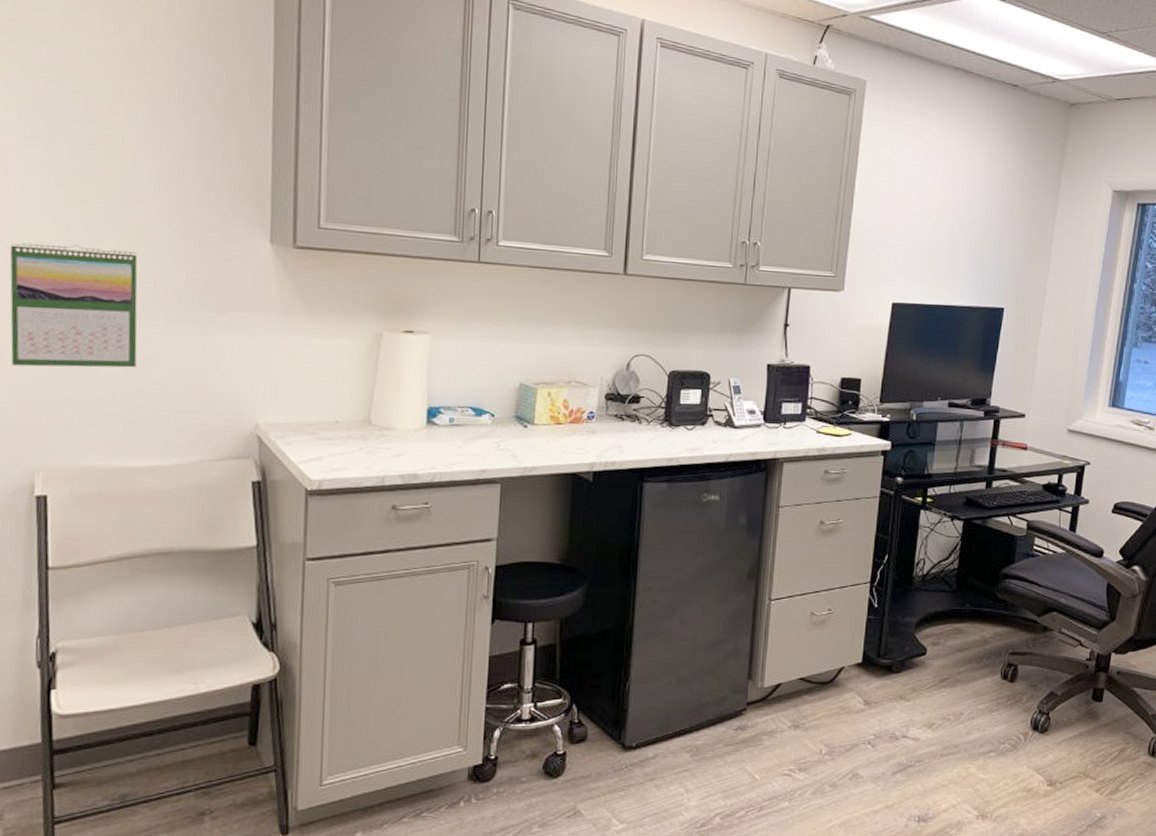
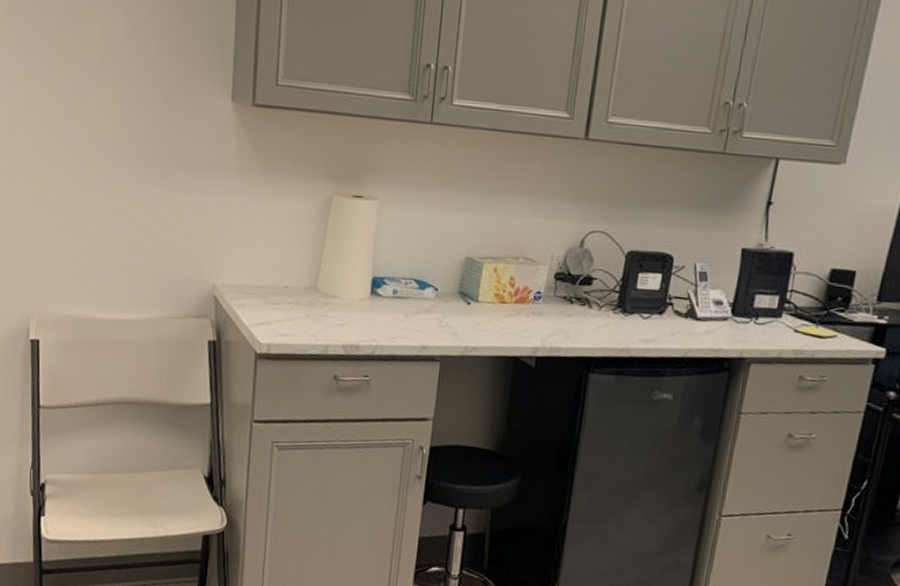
calendar: present [9,242,138,368] -> none [11,99,115,224]

